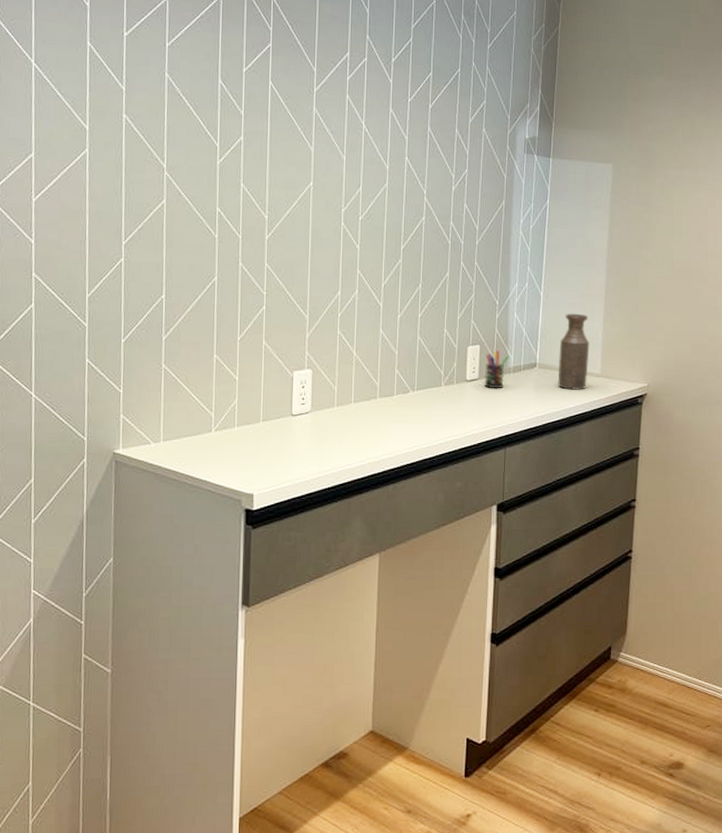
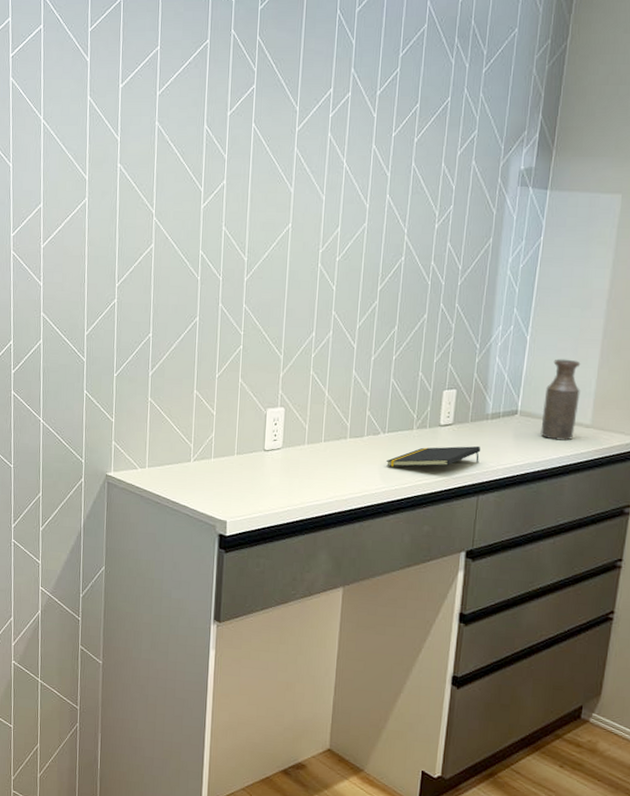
notepad: none [416,399,506,425] -> present [385,445,481,467]
pen holder: present [484,350,510,388] -> none [458,395,488,435]

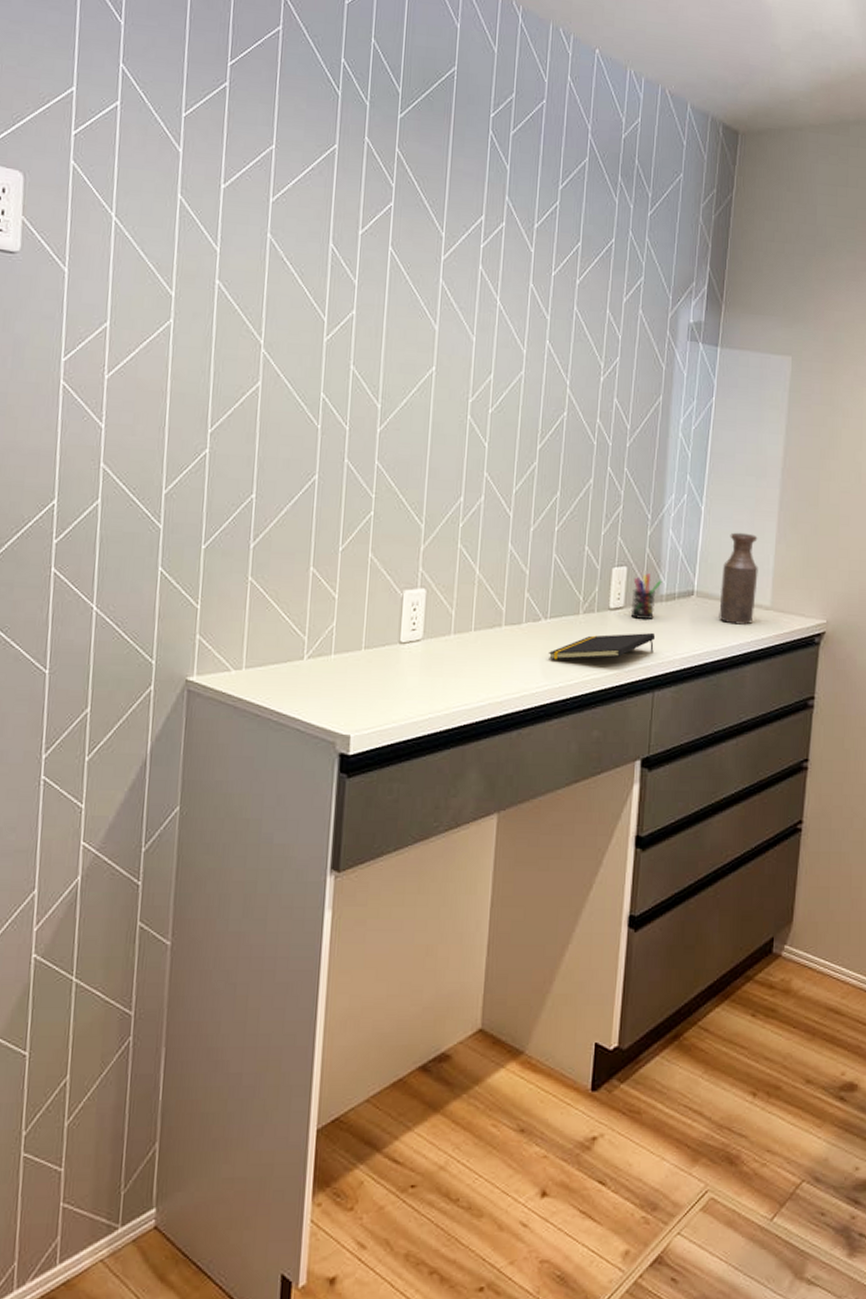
pen holder: none [458,395,488,435] -> present [630,573,662,619]

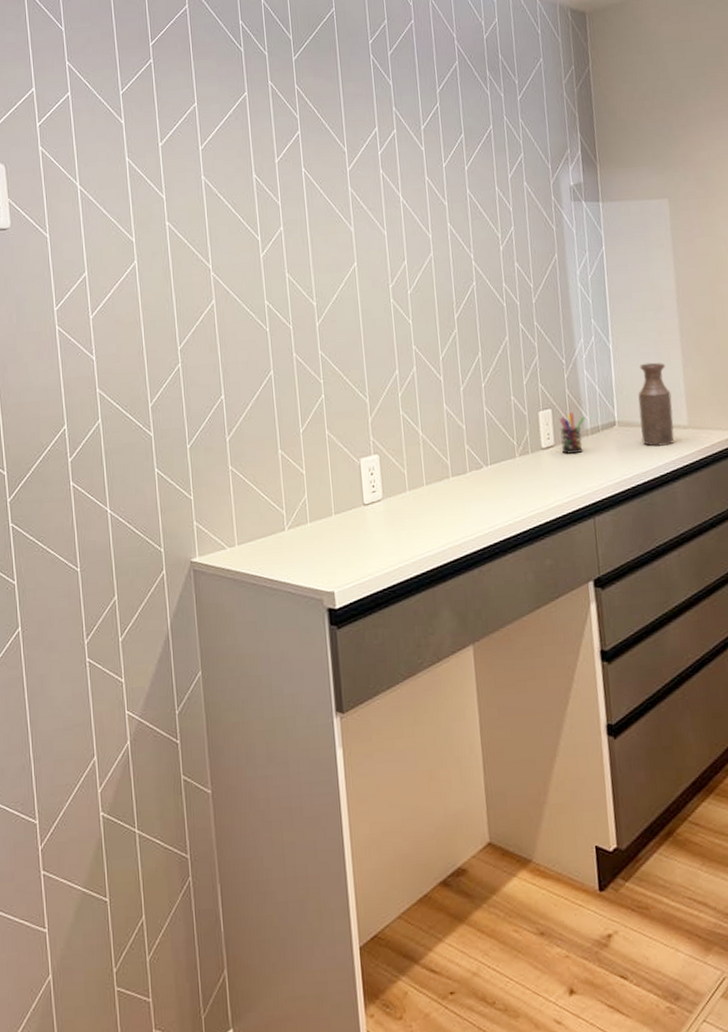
notepad: present [548,632,656,660] -> none [493,464,588,501]

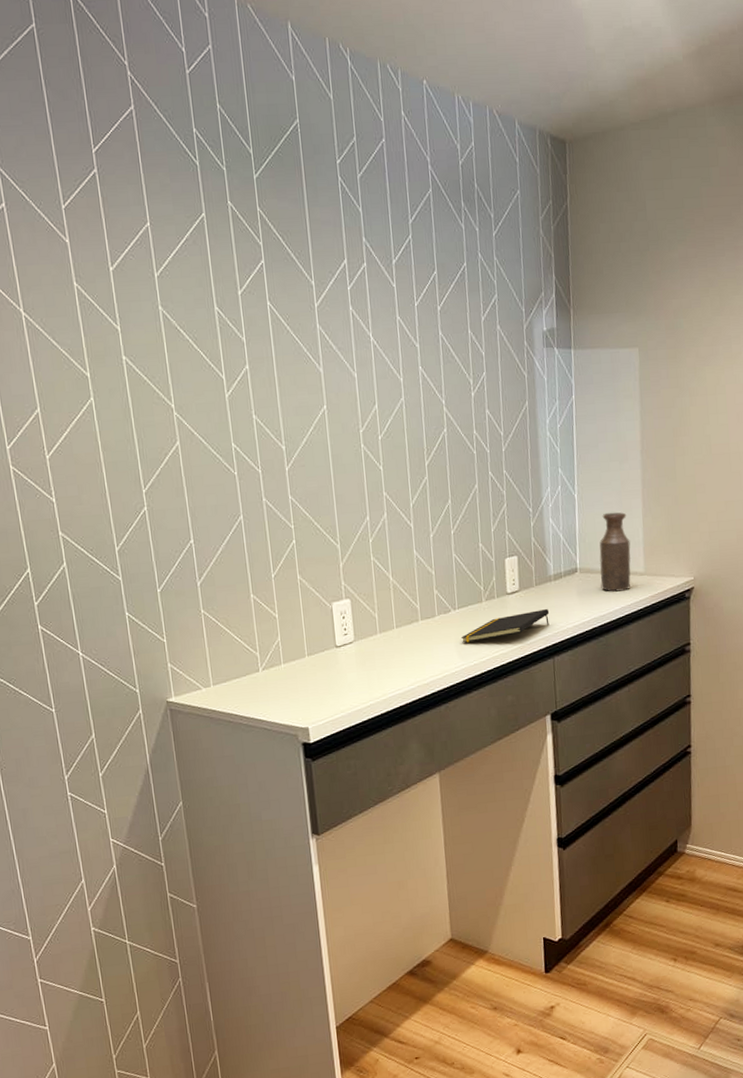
notepad: none [493,464,588,501] -> present [460,608,550,643]
pen holder: present [560,412,585,454] -> none [525,559,549,599]

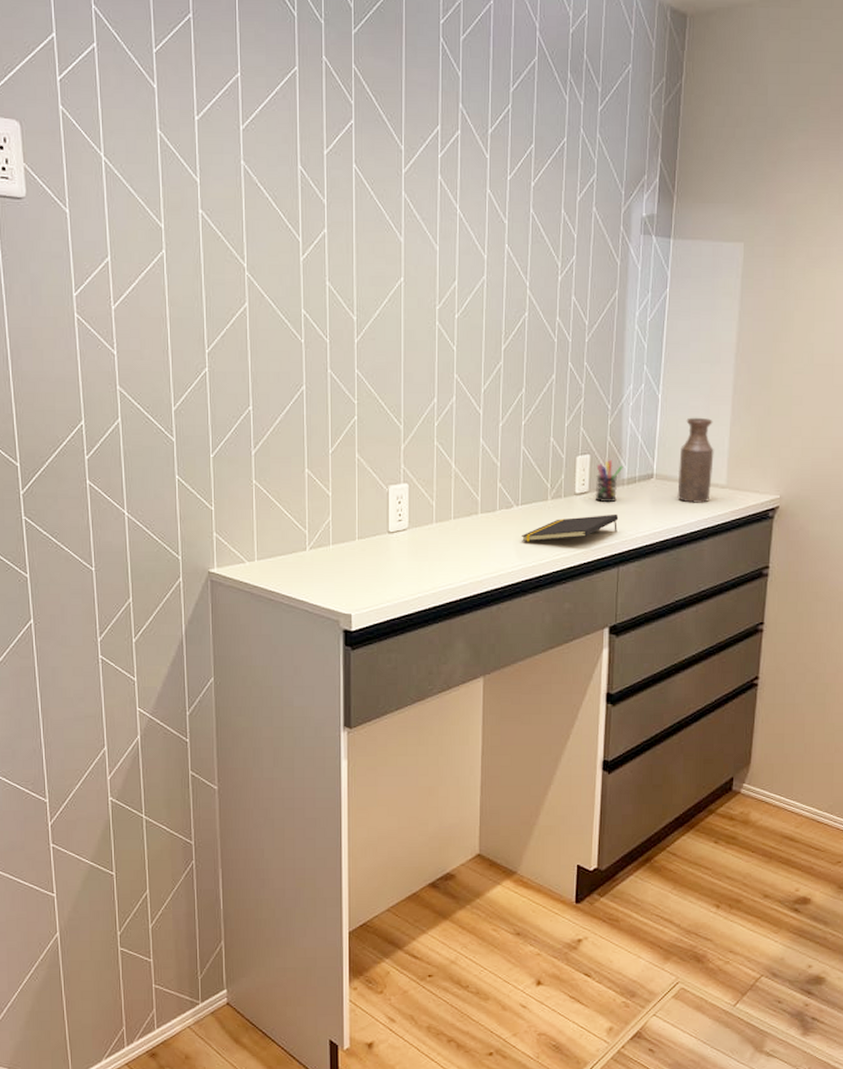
pen holder: none [525,559,549,599] -> present [595,460,623,502]

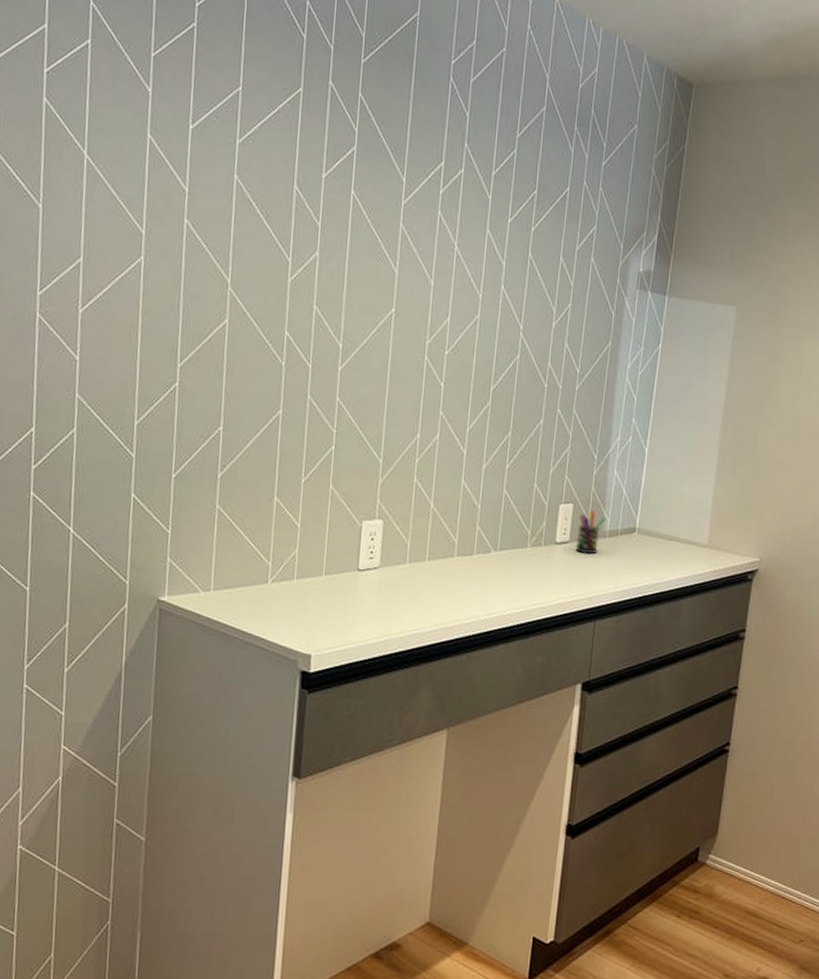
notepad: present [521,513,619,542] -> none [497,566,599,589]
bottle: present [677,417,714,503] -> none [658,473,698,561]

